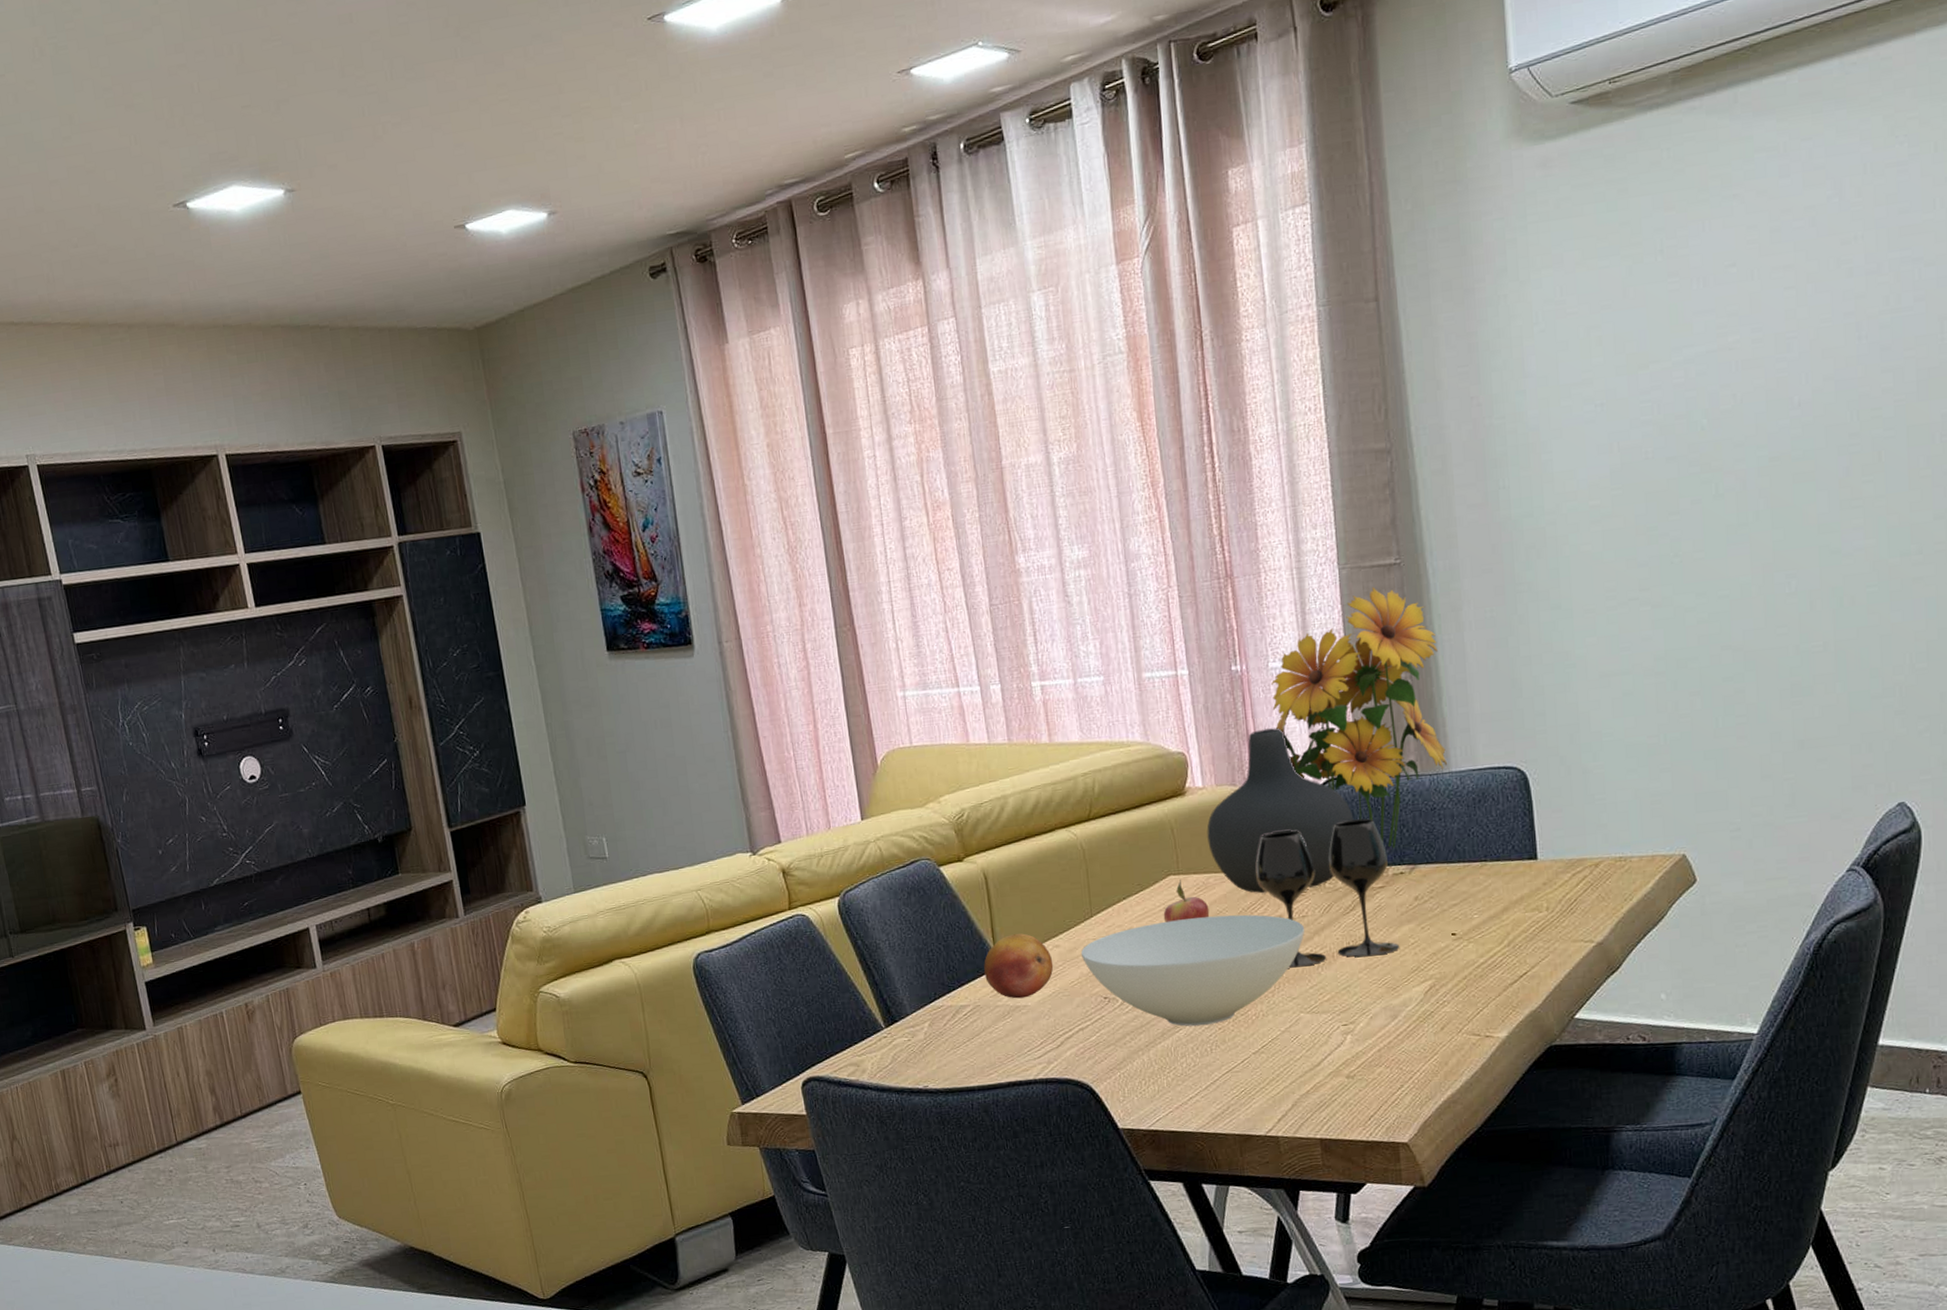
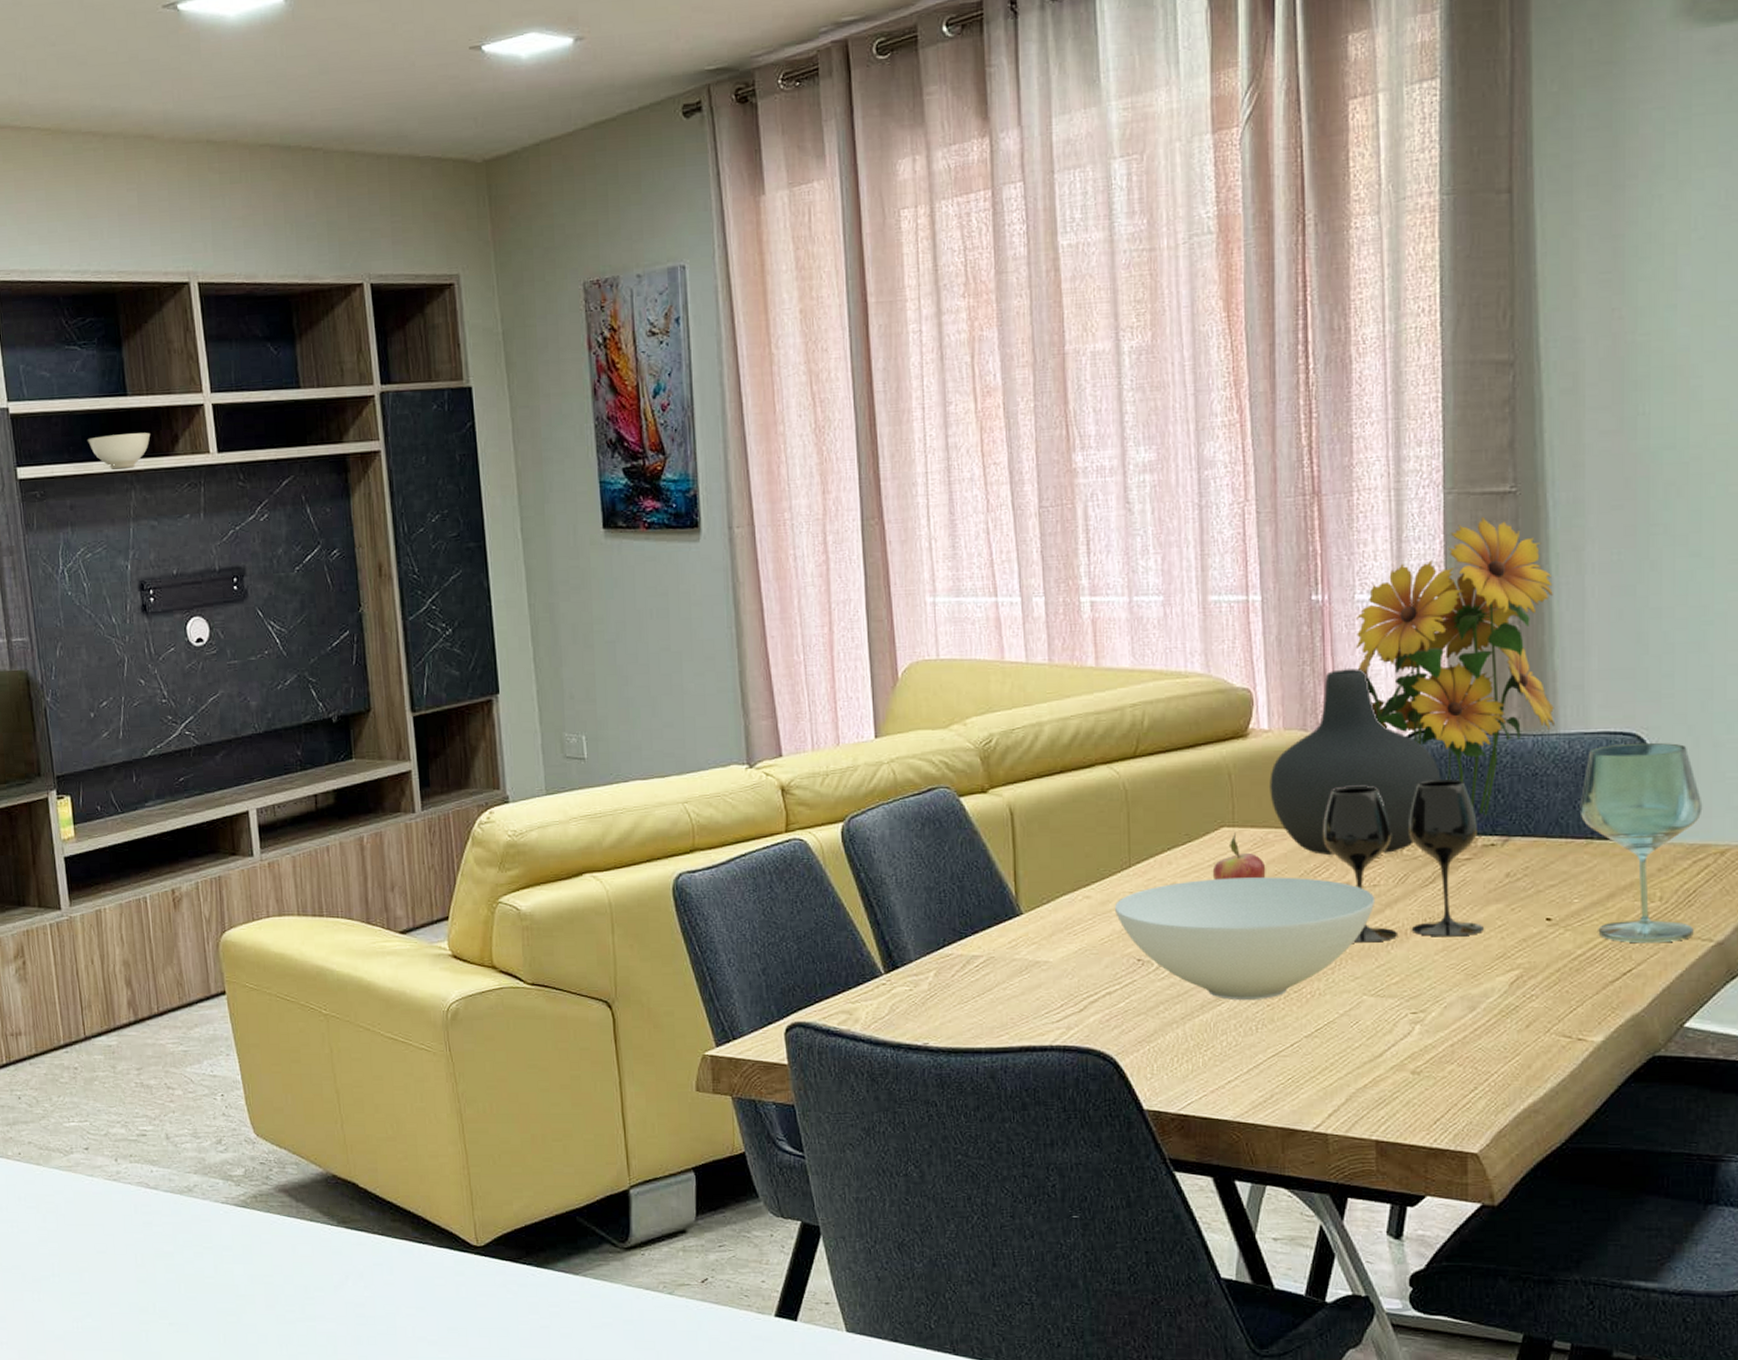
bowl: none [136,593,193,629] -> present [88,432,151,470]
fruit: present [984,933,1054,999] -> none [1002,880,1082,953]
wine glass: none [1473,773,1578,949] -> present [1579,742,1703,944]

